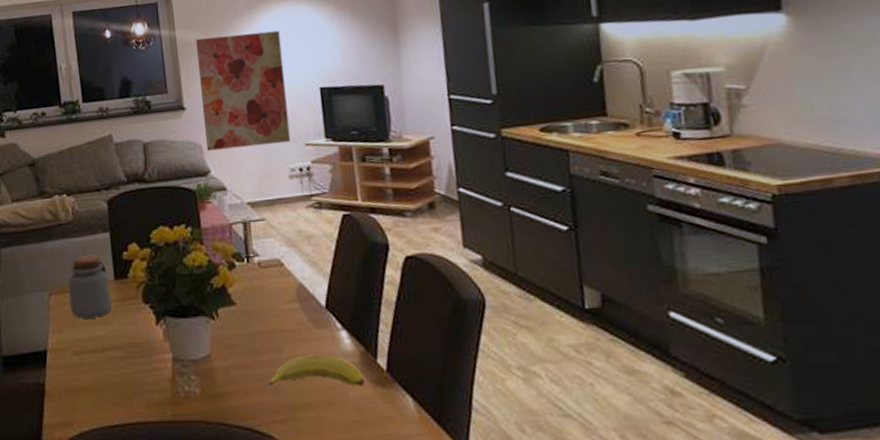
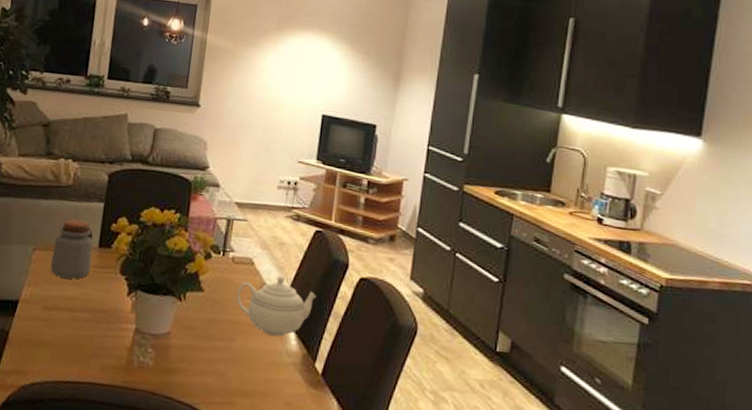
wall art: present [196,30,291,151] -> none [210,46,299,157]
fruit: present [265,354,365,388] -> none [212,348,301,385]
teapot: none [272,272,361,338] -> present [236,276,316,337]

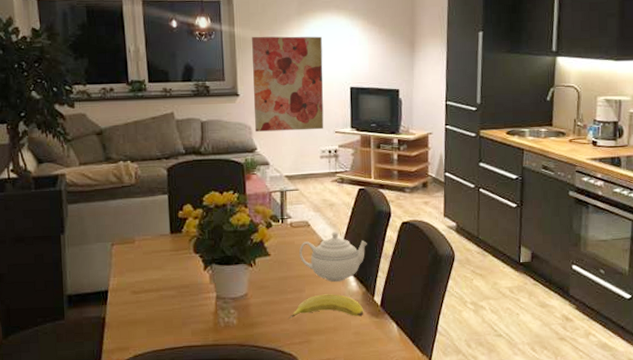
jar: present [50,219,94,279] -> none [129,213,168,265]
wall art: none [210,46,299,157] -> present [252,36,324,132]
fruit: none [212,348,301,385] -> present [289,294,364,319]

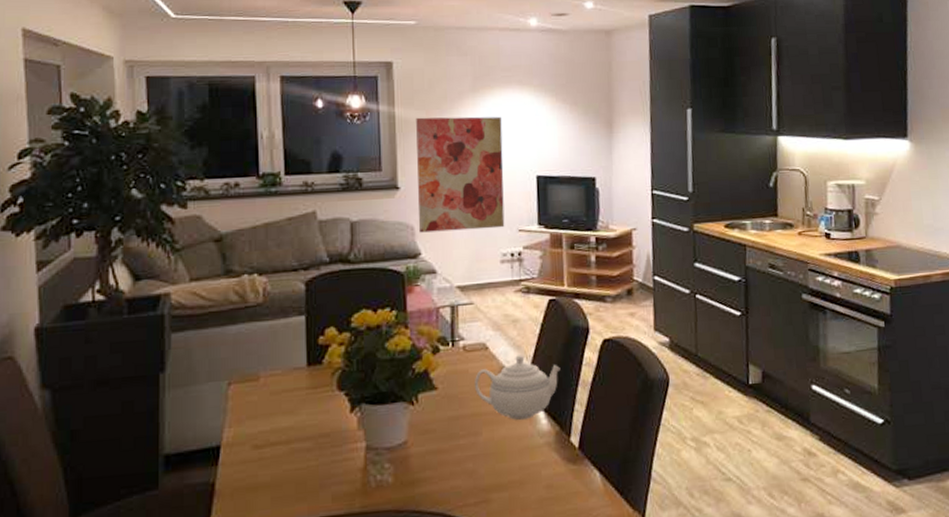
fruit: present [289,294,364,319] -> none [461,435,558,472]

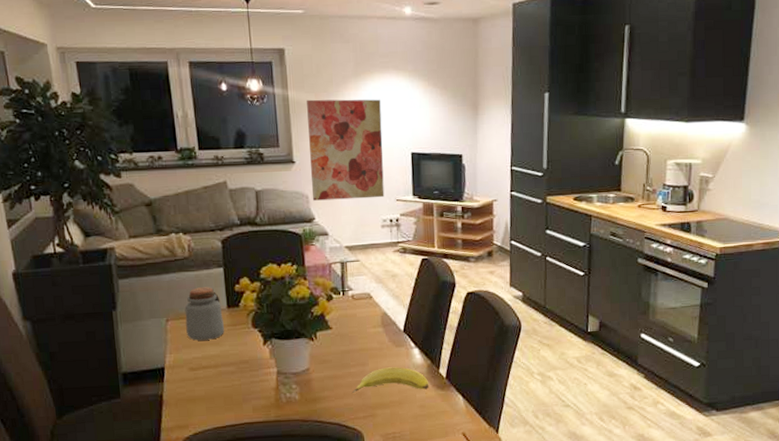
jar: none [253,340,303,409] -> present [184,287,225,341]
fruit: none [461,435,558,472] -> present [352,367,429,393]
teapot: present [475,355,560,420] -> none [362,303,431,355]

